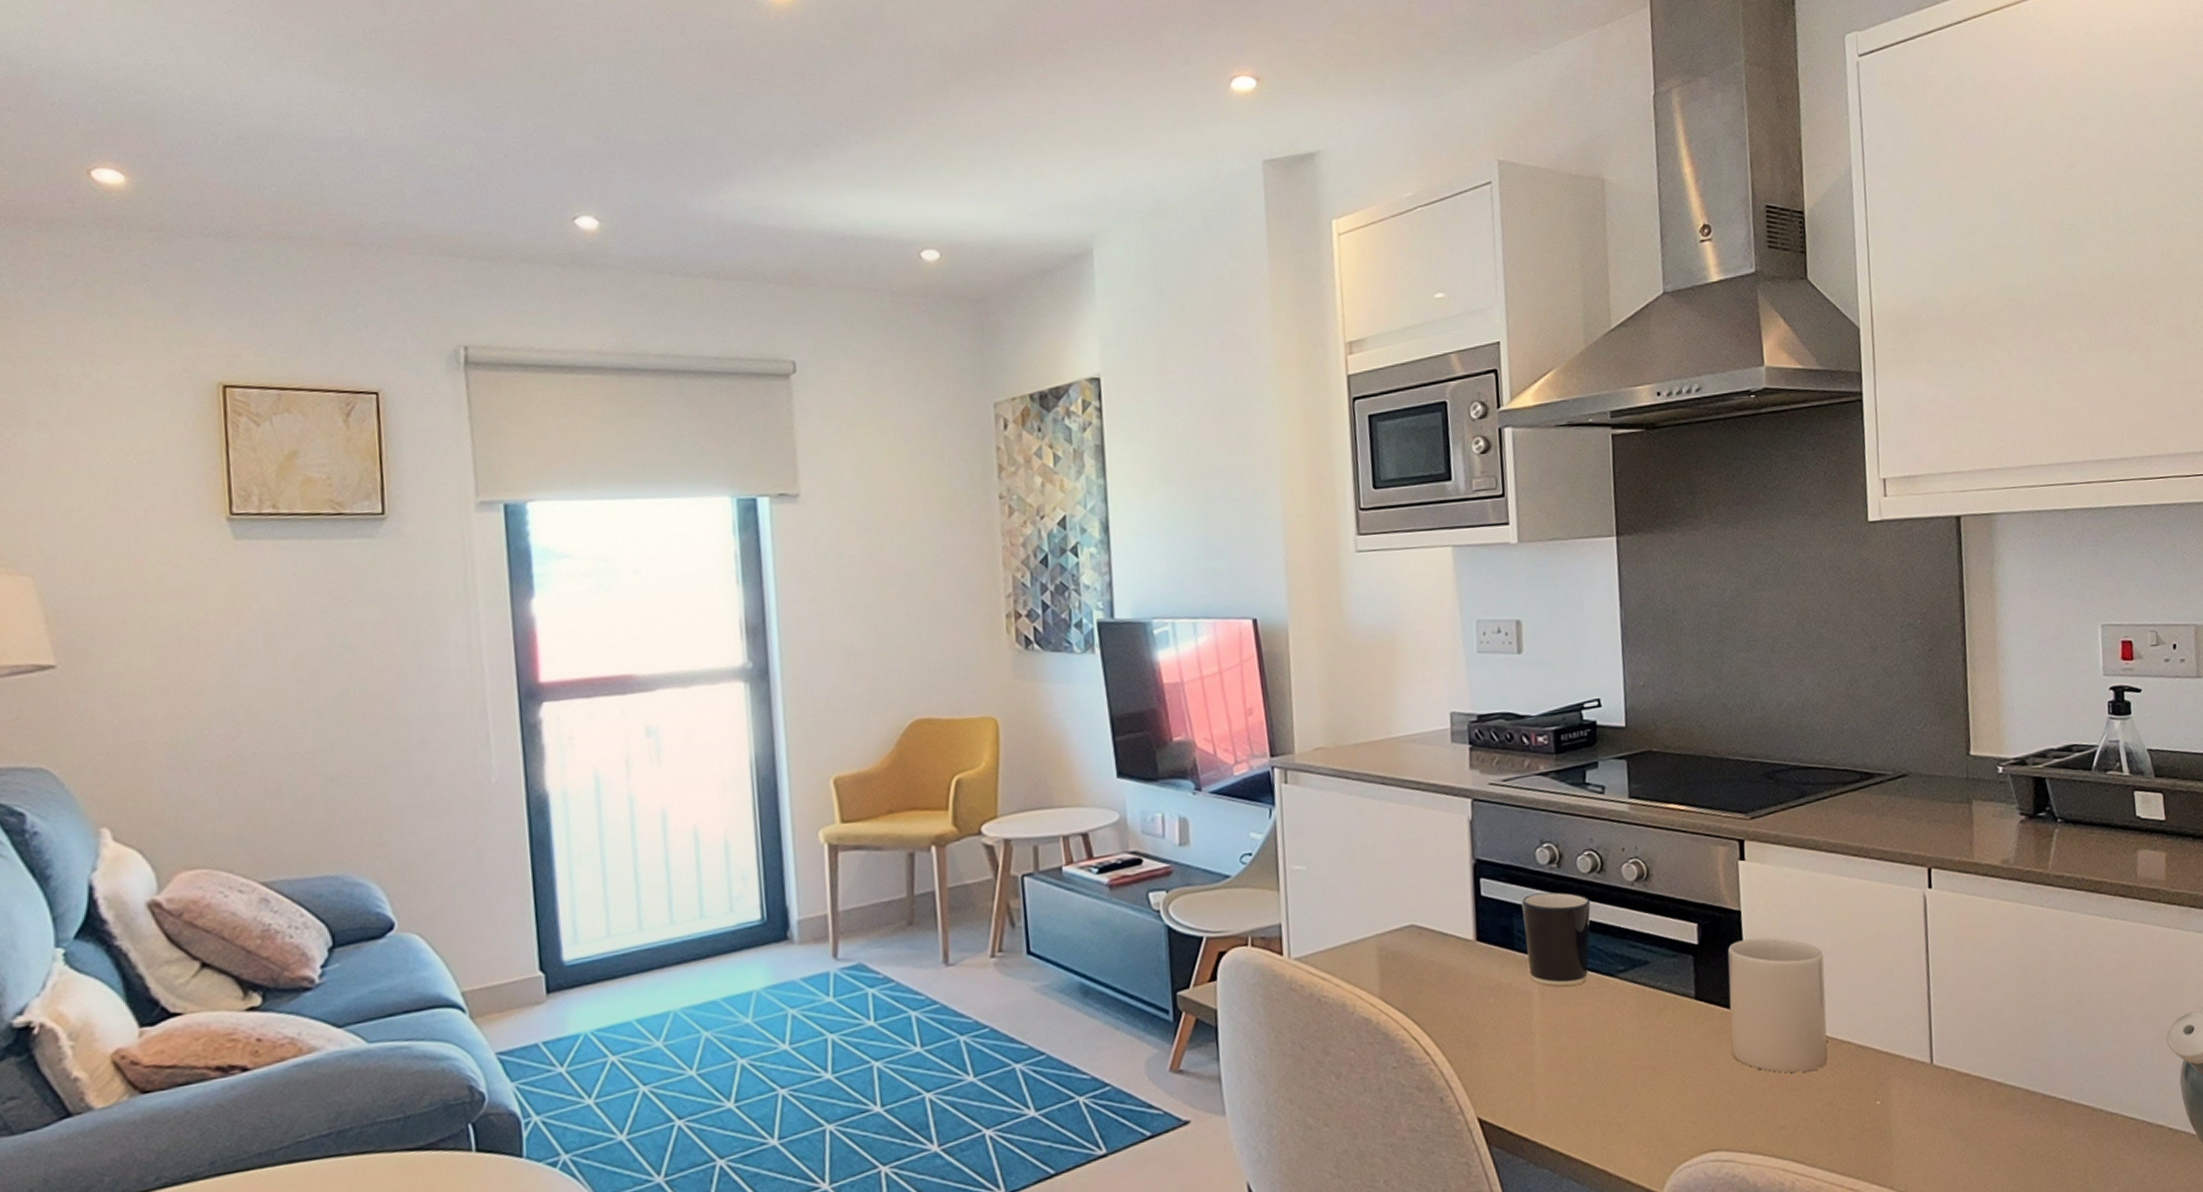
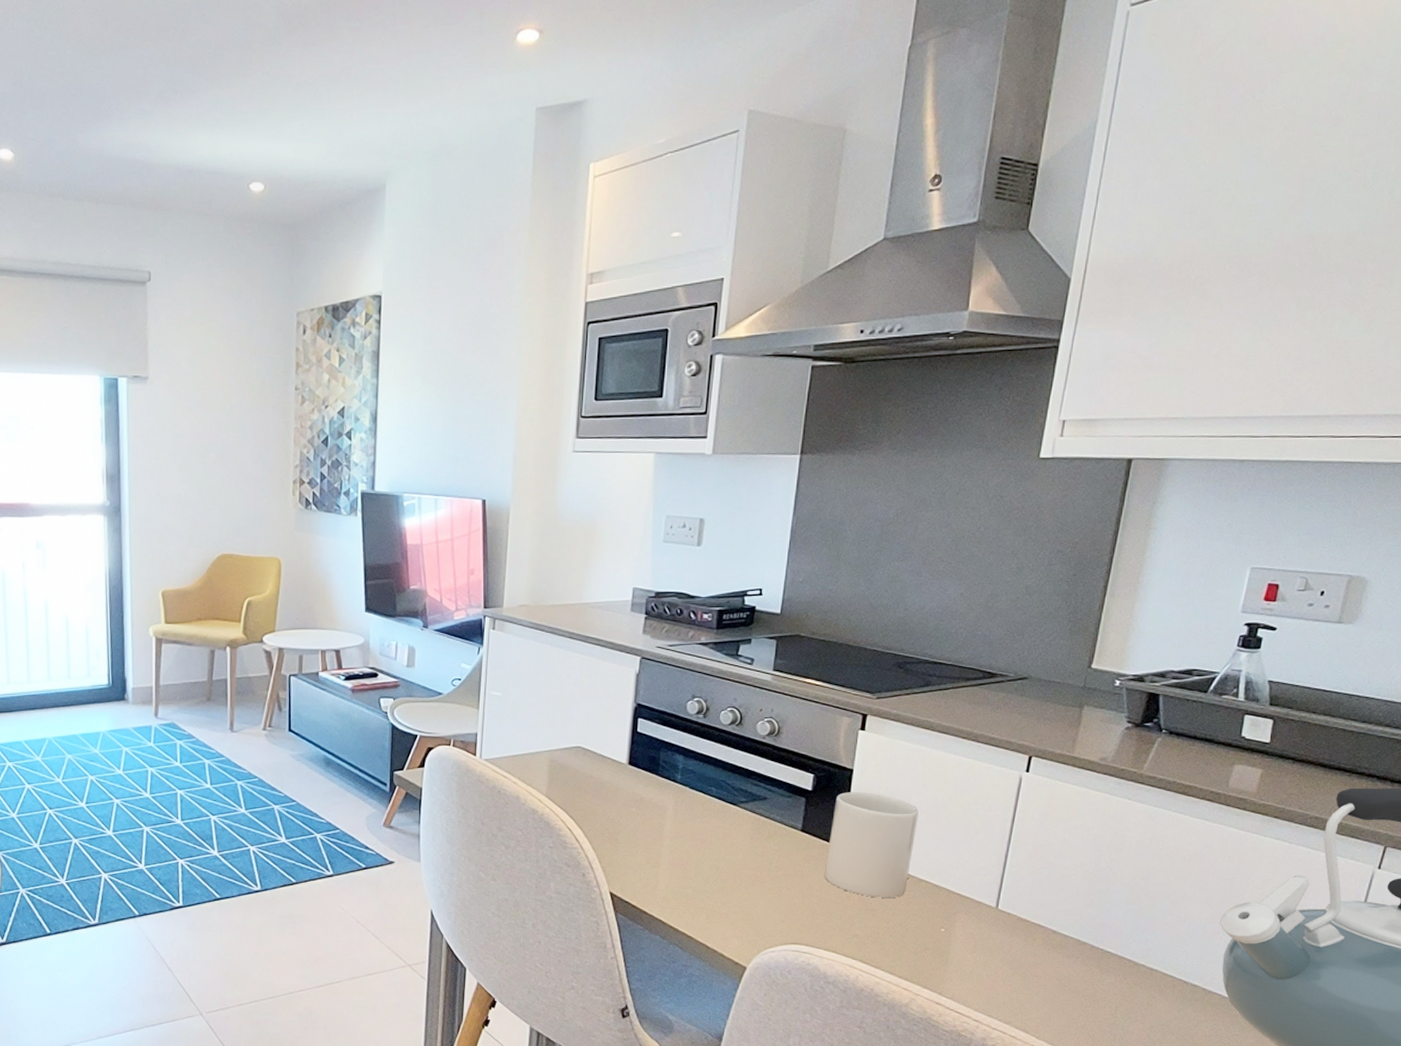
mug: present [1521,892,1591,988] -> none [667,735,726,808]

